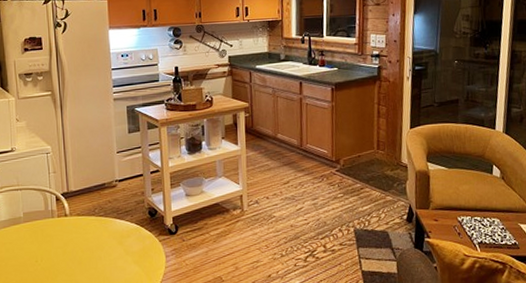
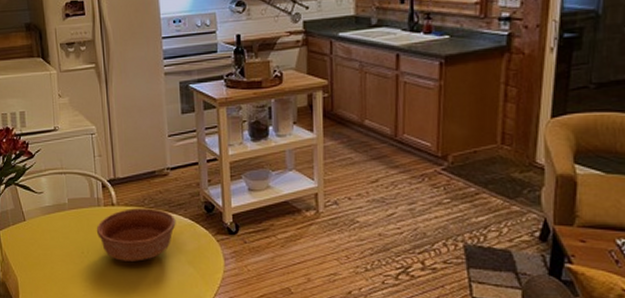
bowl: none [50,216,123,266] -> present [96,208,176,262]

